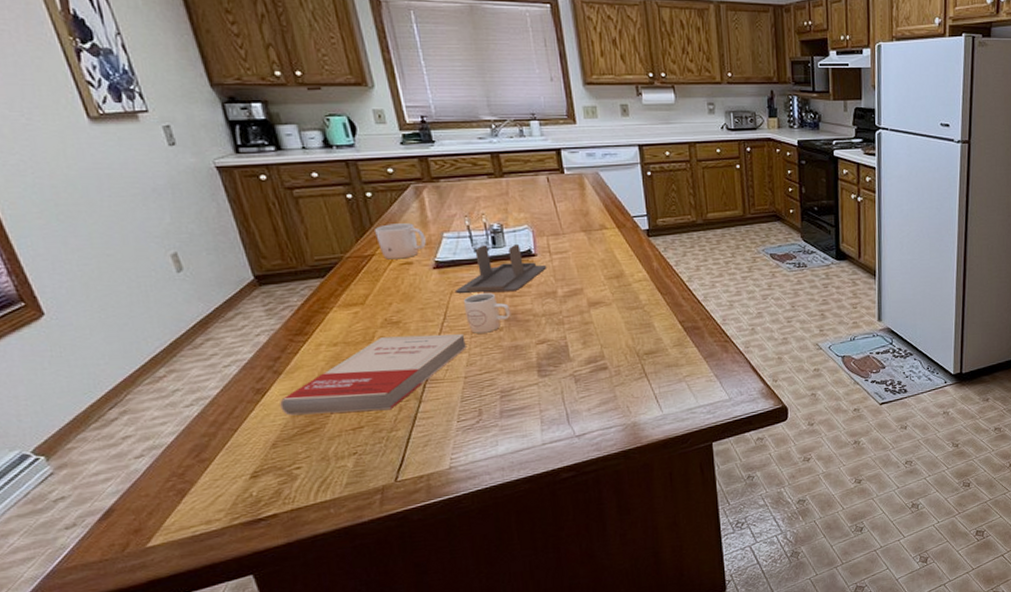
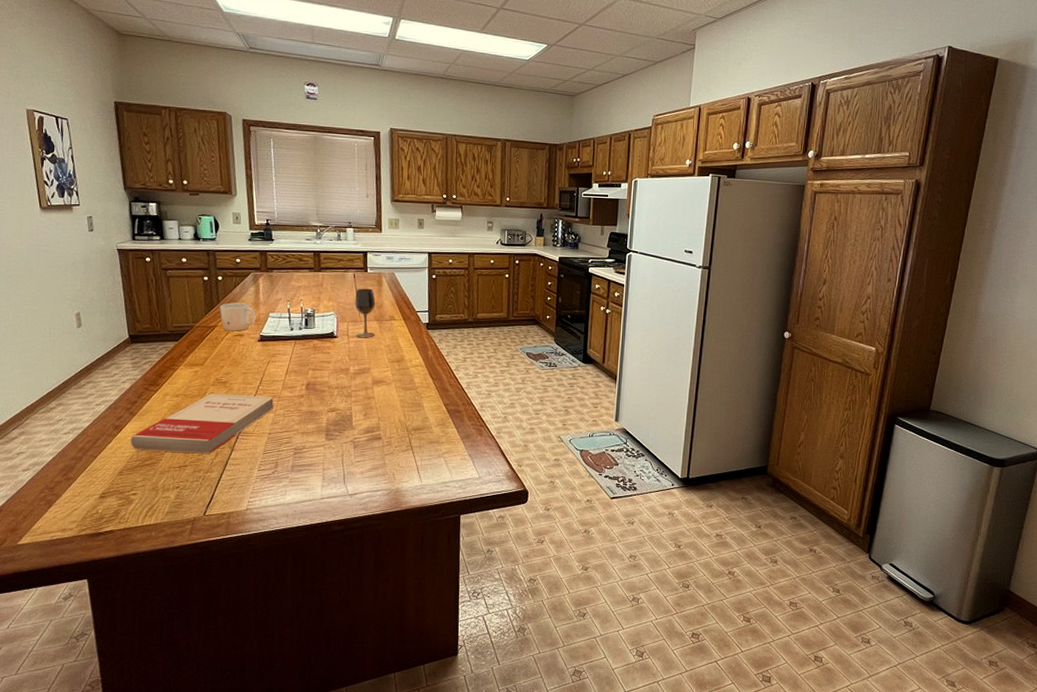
napkin holder: present [456,243,547,293] -> none [272,325,345,366]
mug: present [463,293,512,333] -> none [276,365,312,398]
wine glass: none [552,193,584,254] -> present [355,288,376,339]

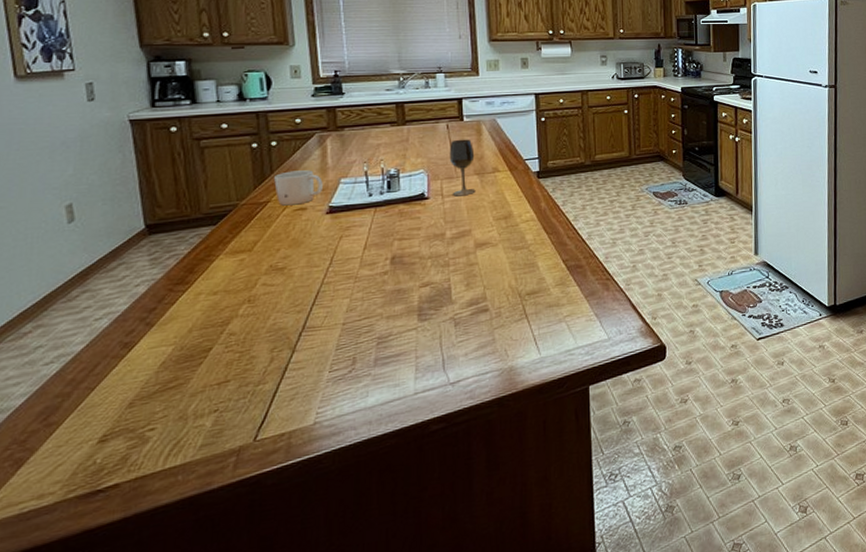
book: present [130,393,275,454] -> none [146,279,350,371]

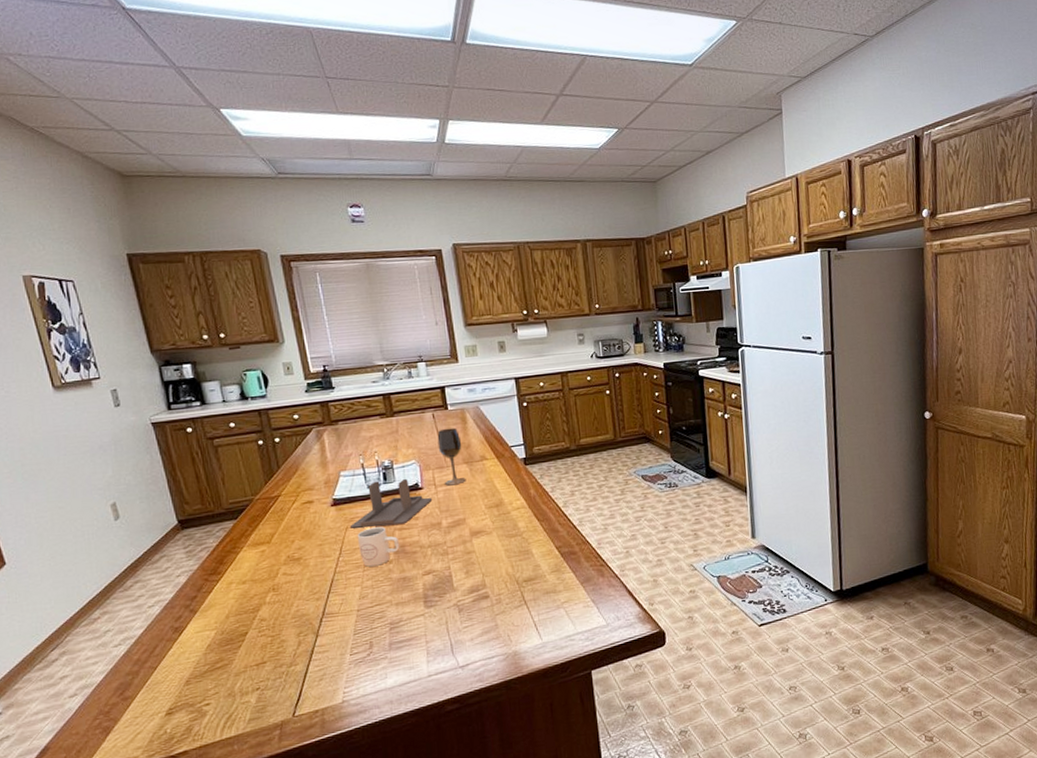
mug: present [274,170,323,206] -> none [281,464,325,500]
napkin holder: none [345,187,438,237] -> present [350,478,433,528]
mug: none [351,236,398,278] -> present [357,527,400,567]

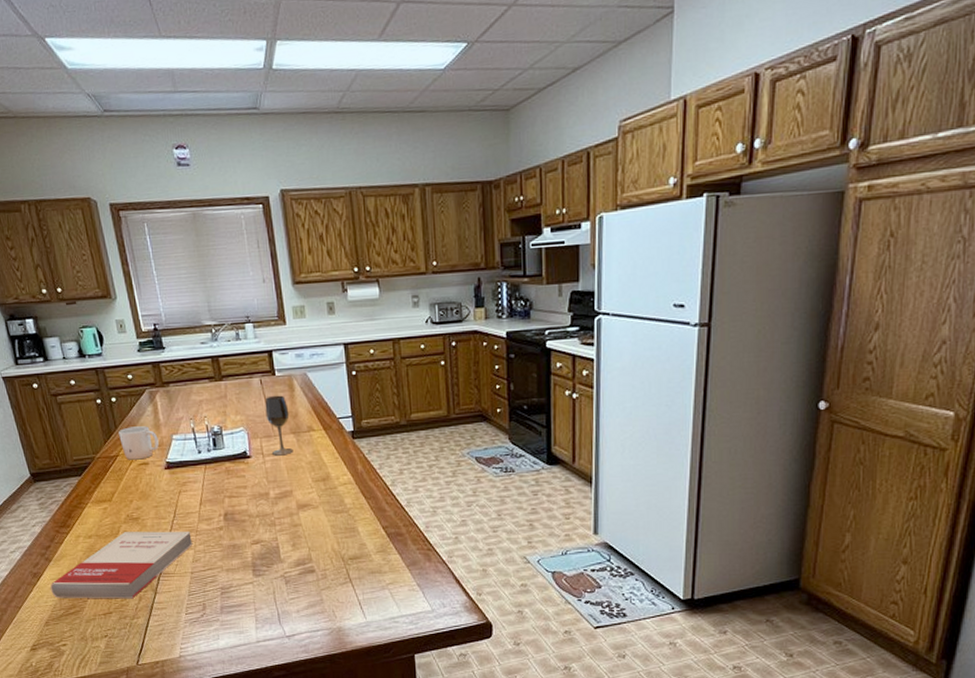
book: none [194,568,360,653] -> present [50,531,193,599]
mug: none [281,464,325,500] -> present [119,426,159,460]
napkin holder: present [350,478,433,528] -> none [183,445,261,493]
mug: present [357,527,400,567] -> none [189,493,230,531]

